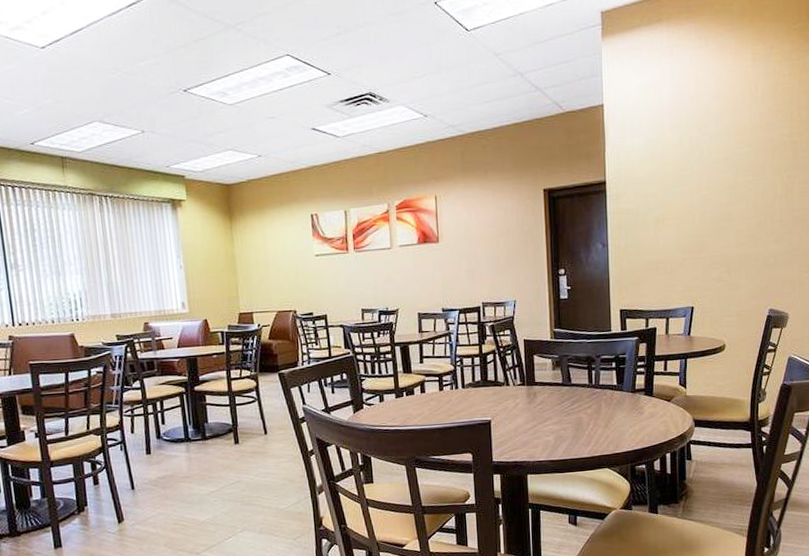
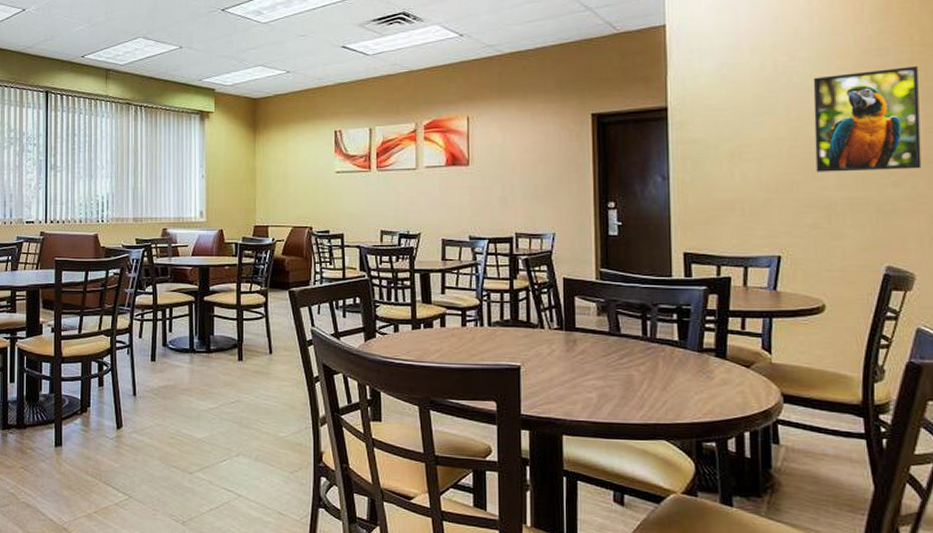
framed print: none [719,139,796,234] -> present [813,66,922,172]

